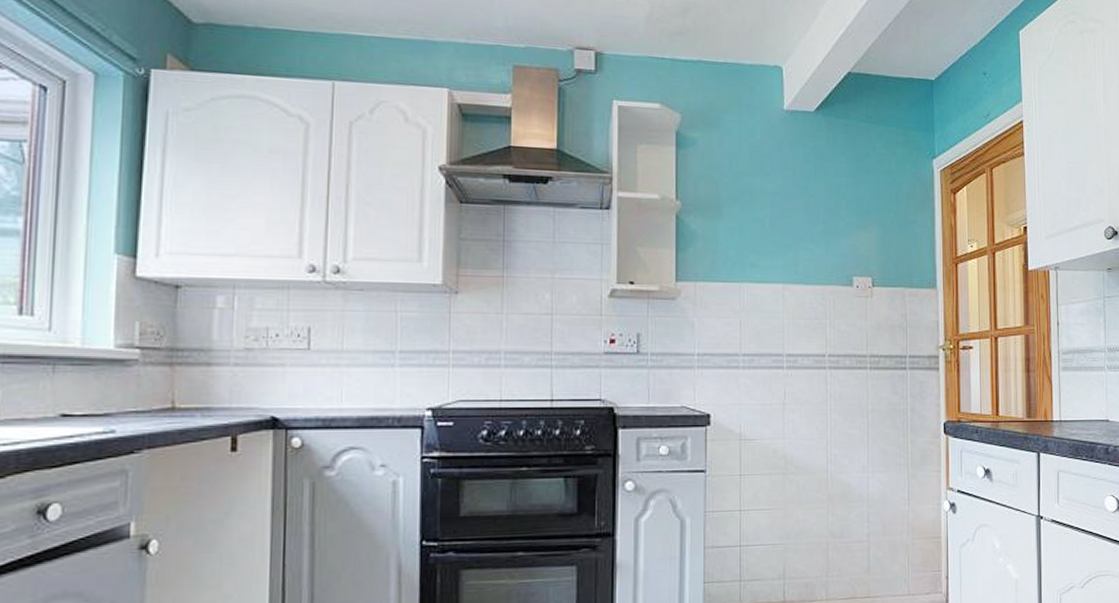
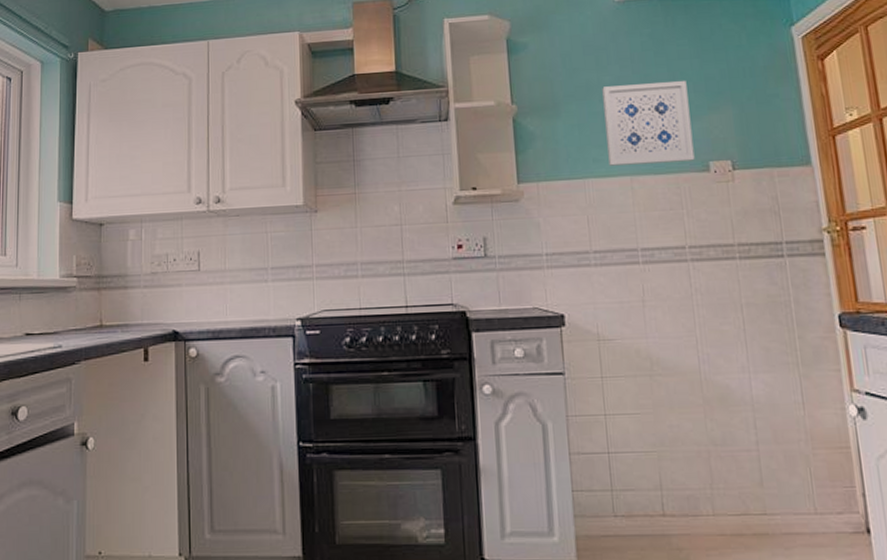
wall art: none [764,194,841,275] -> present [602,80,695,166]

